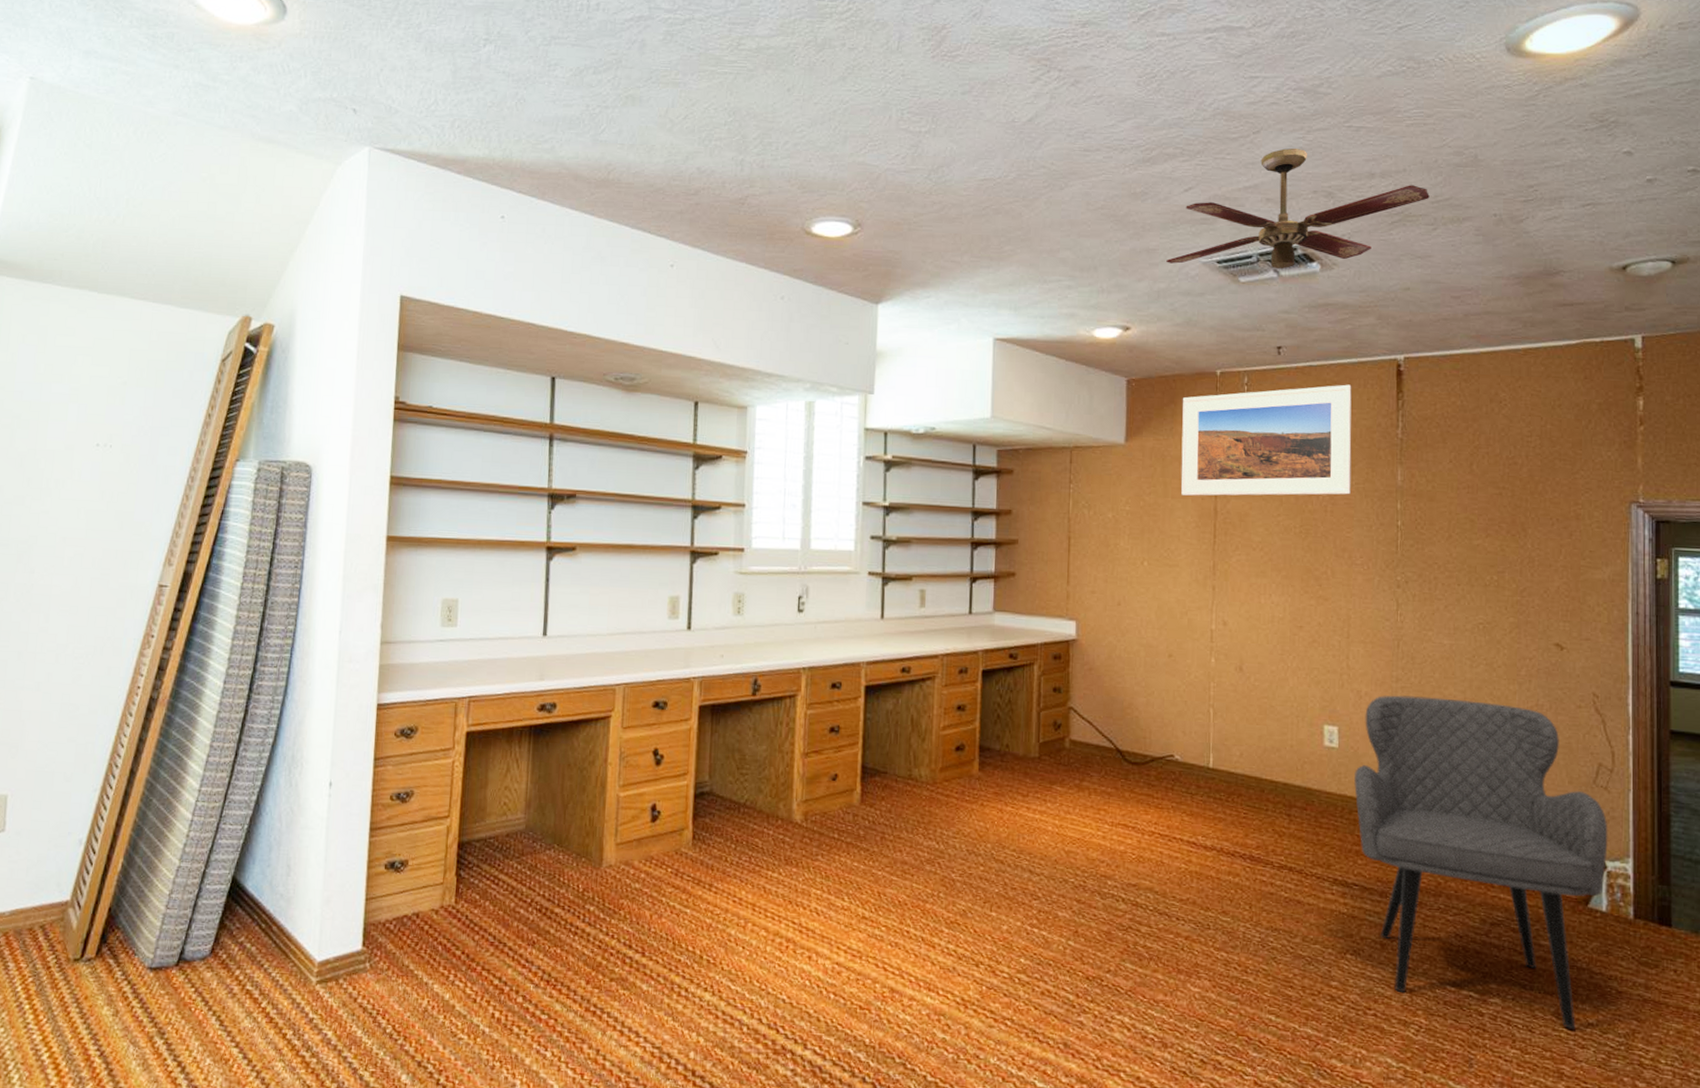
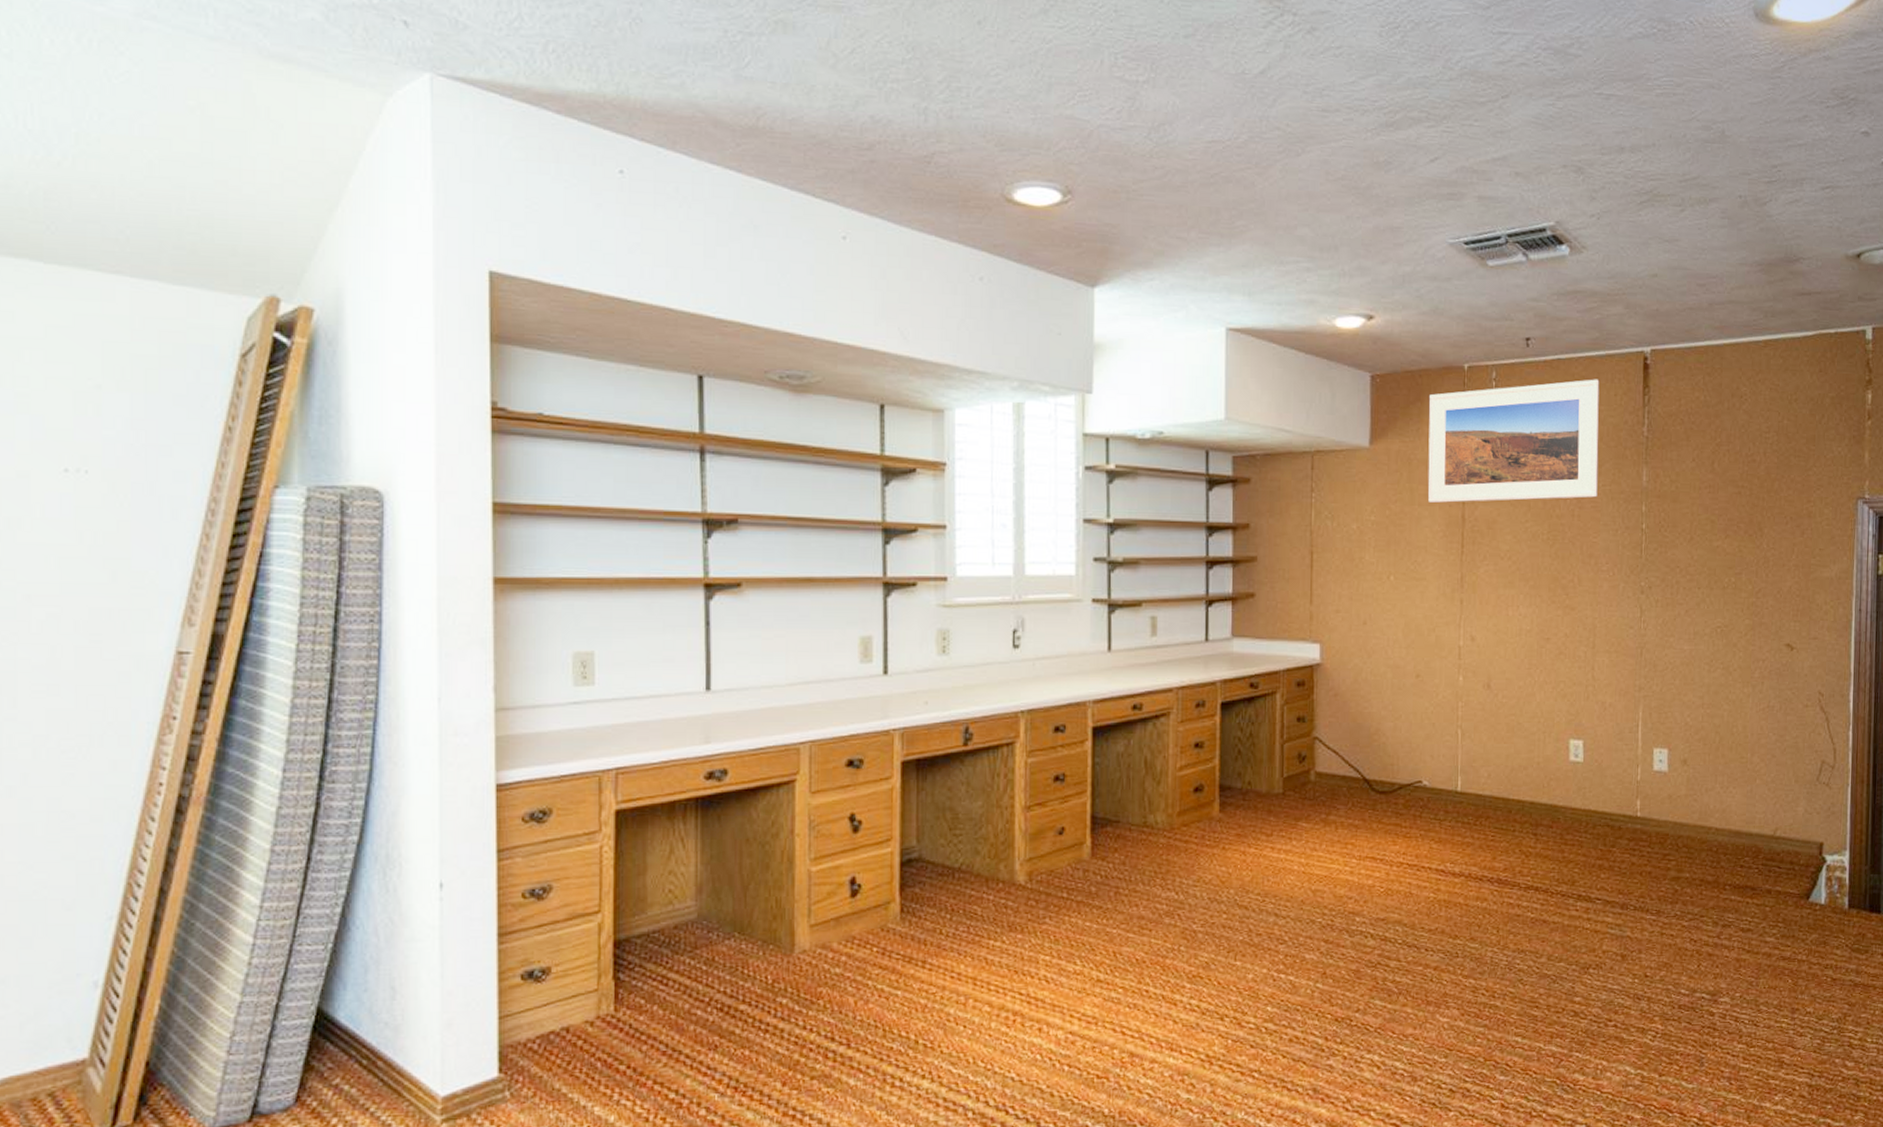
ceiling fan: present [1166,148,1430,268] -> none [1411,115,1678,251]
armchair: present [1354,695,1608,1029] -> none [1598,705,1829,1019]

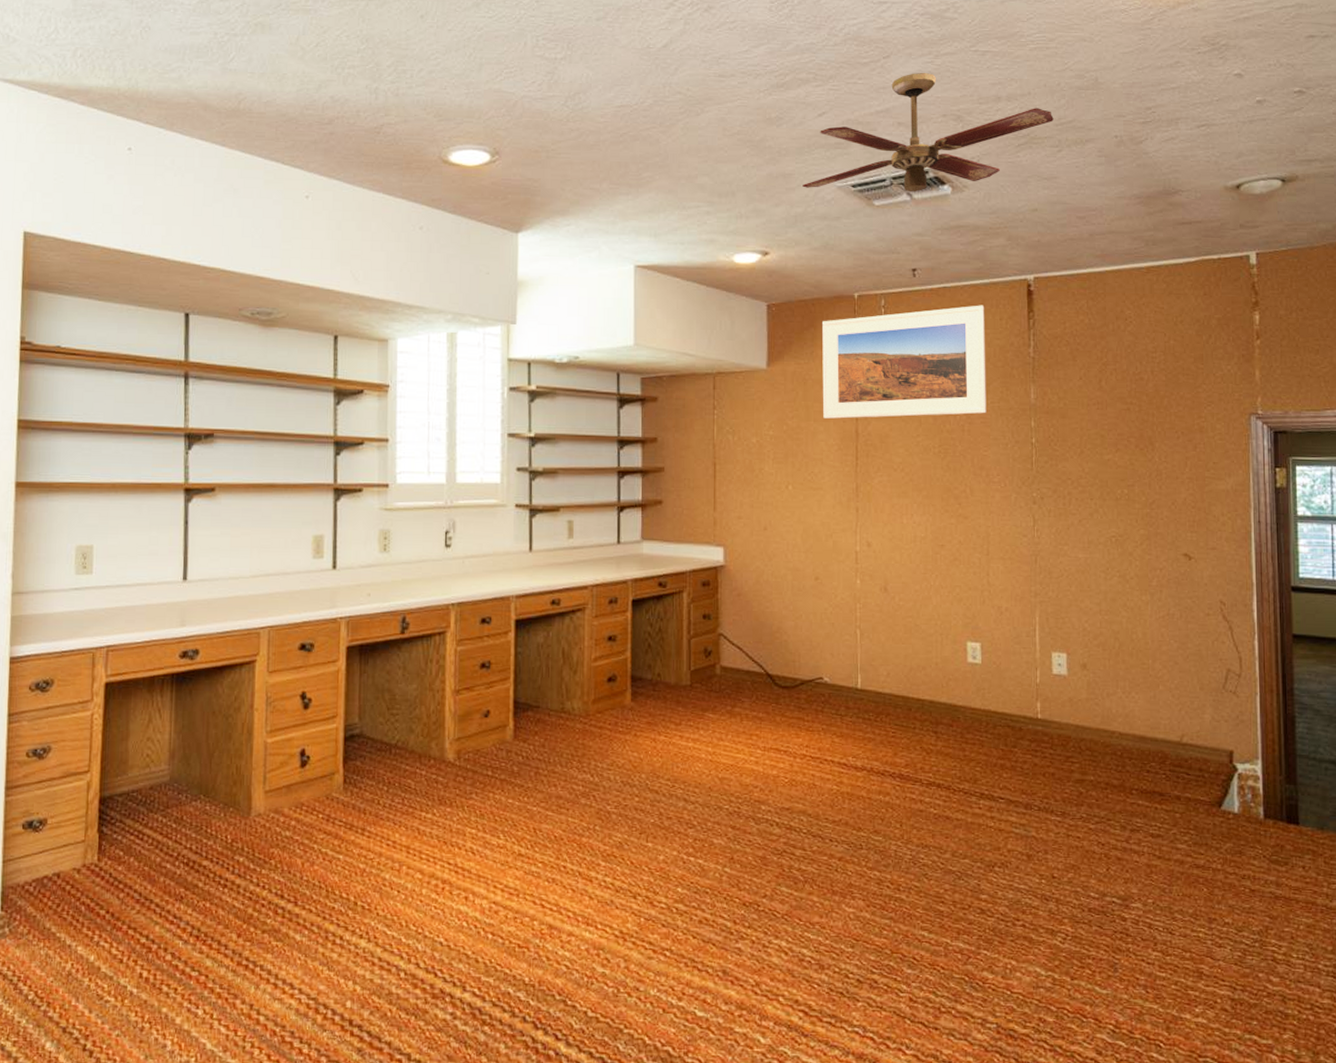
ceiling fan: none [1411,115,1678,251] -> present [802,72,1054,191]

